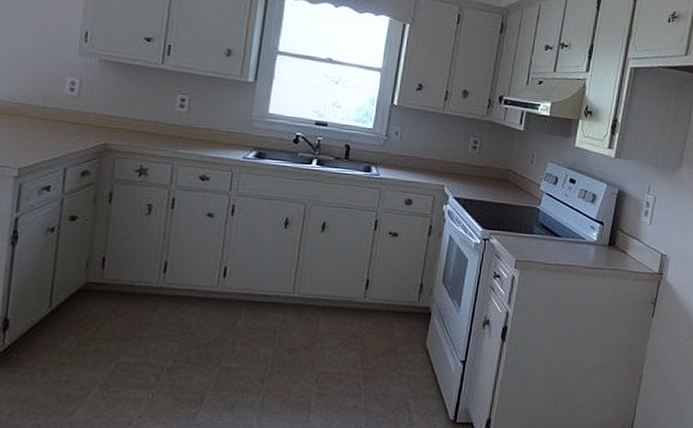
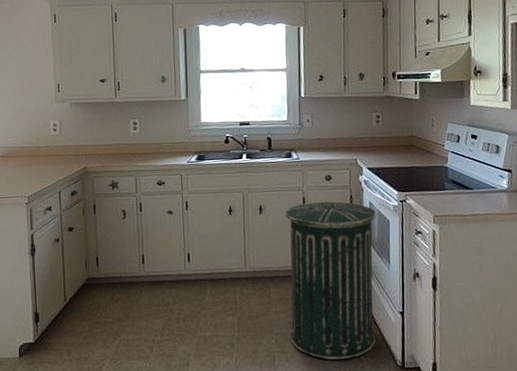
trash can: none [333,226,456,408] -> present [285,201,377,360]

